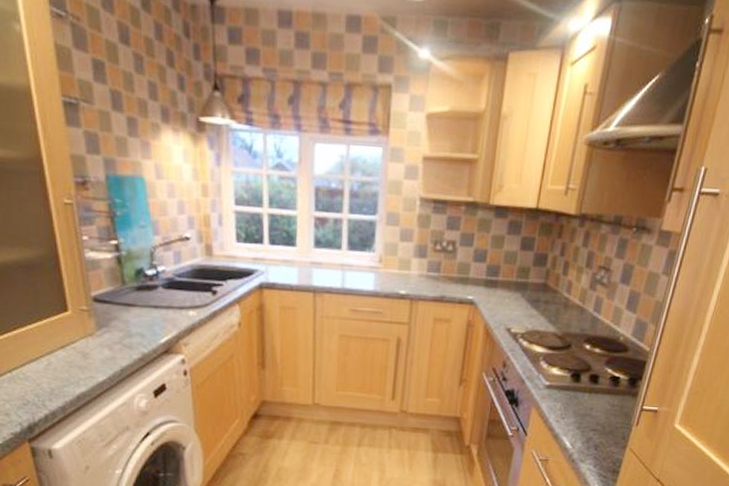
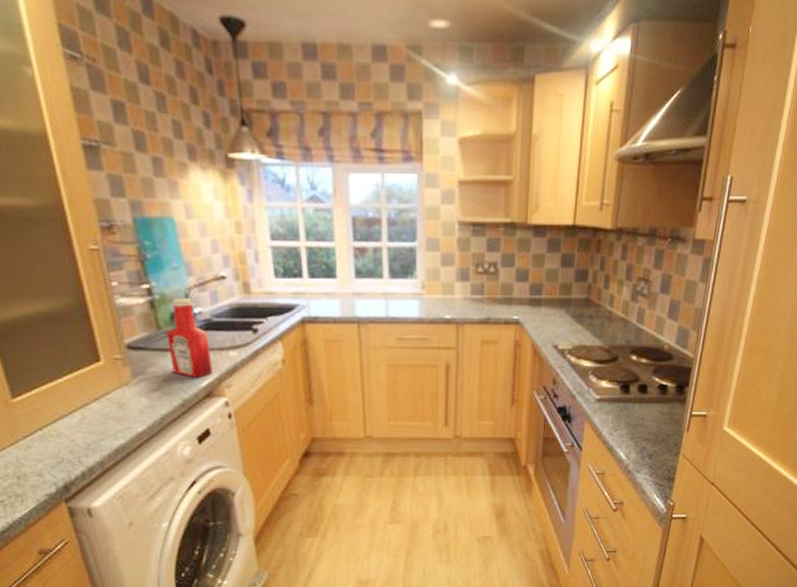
ketchup bottle: none [130,256,172,334] -> present [166,299,213,378]

